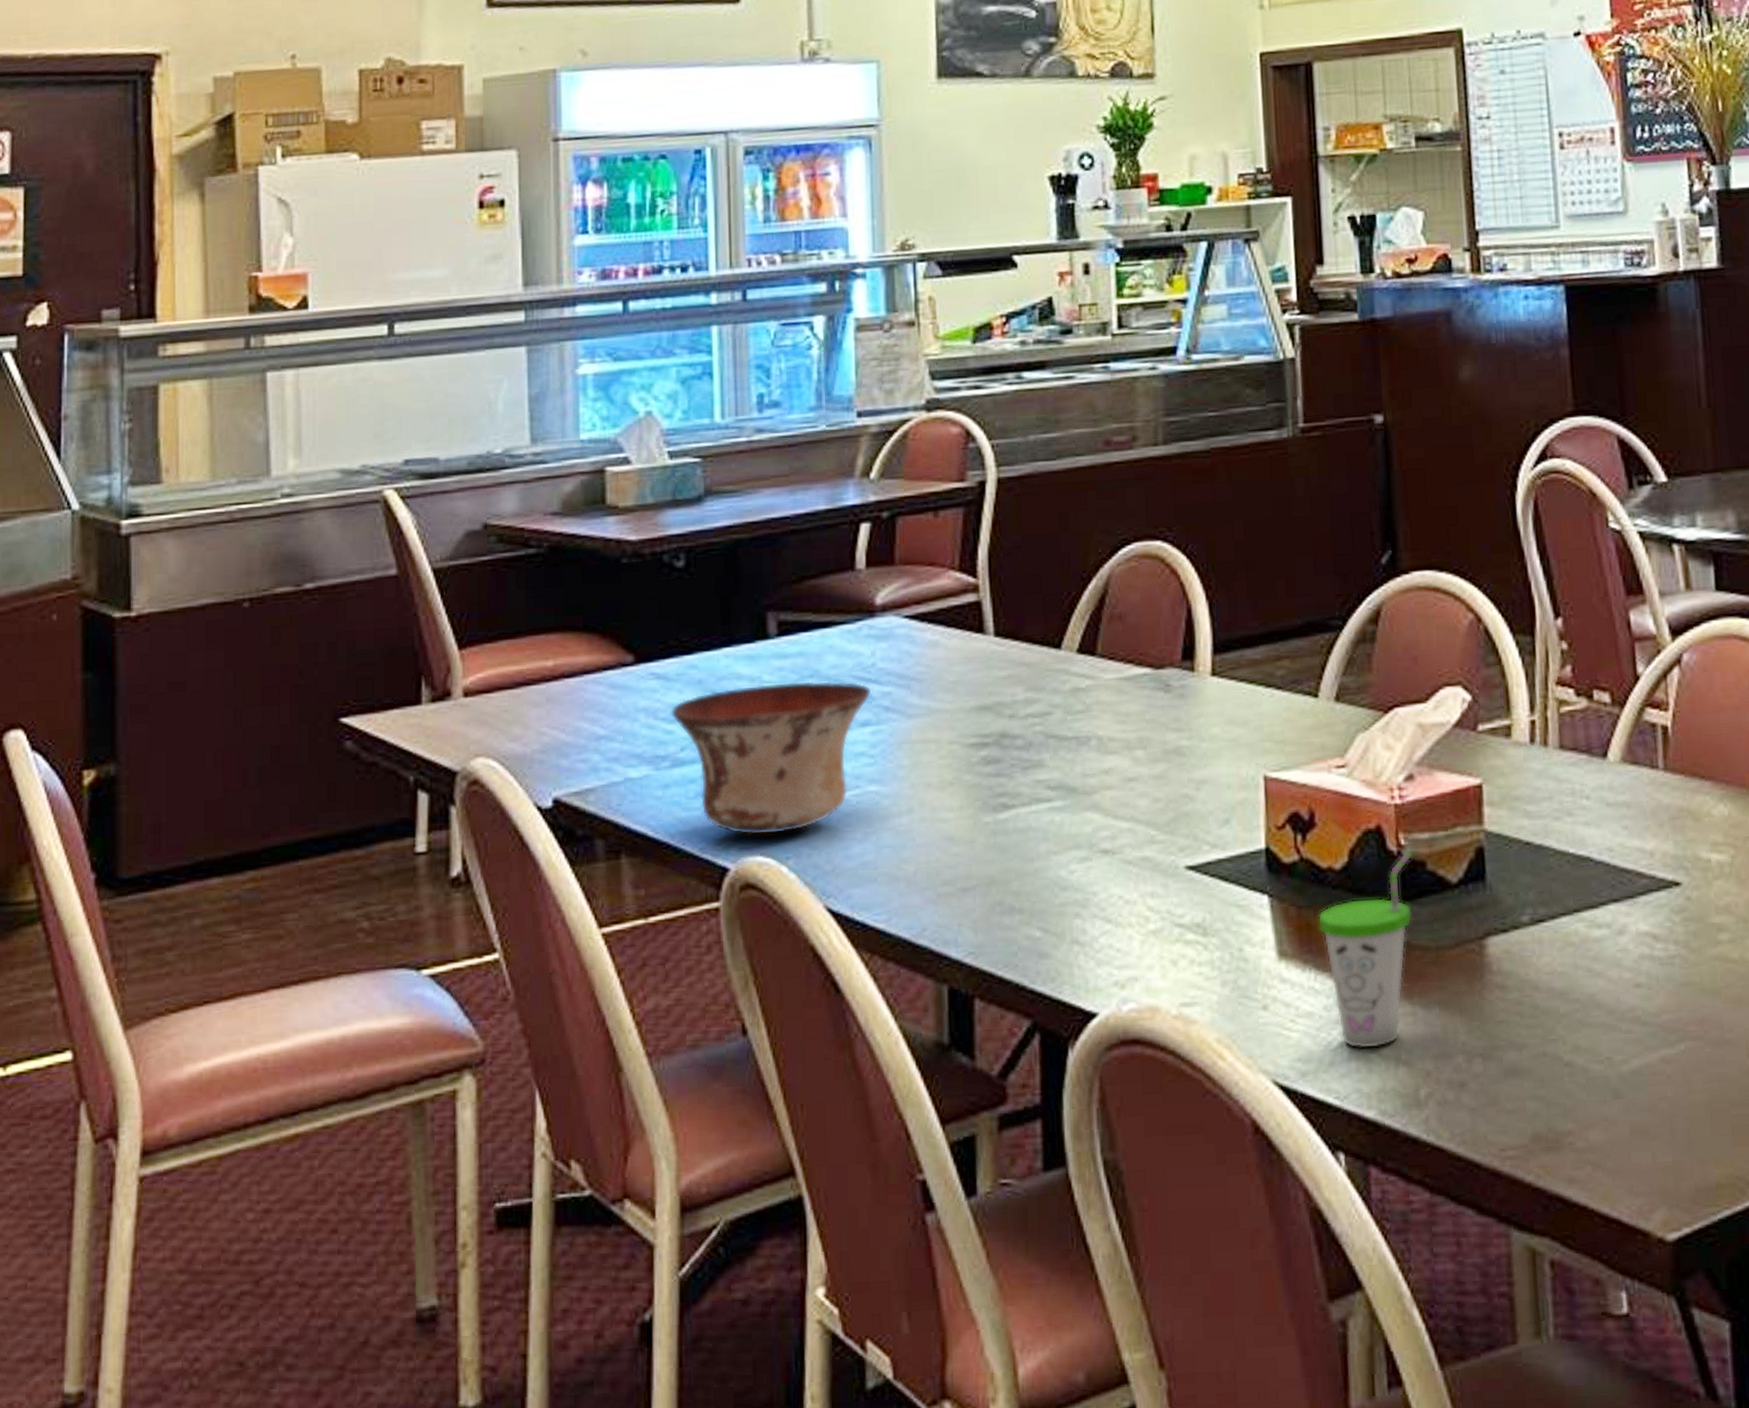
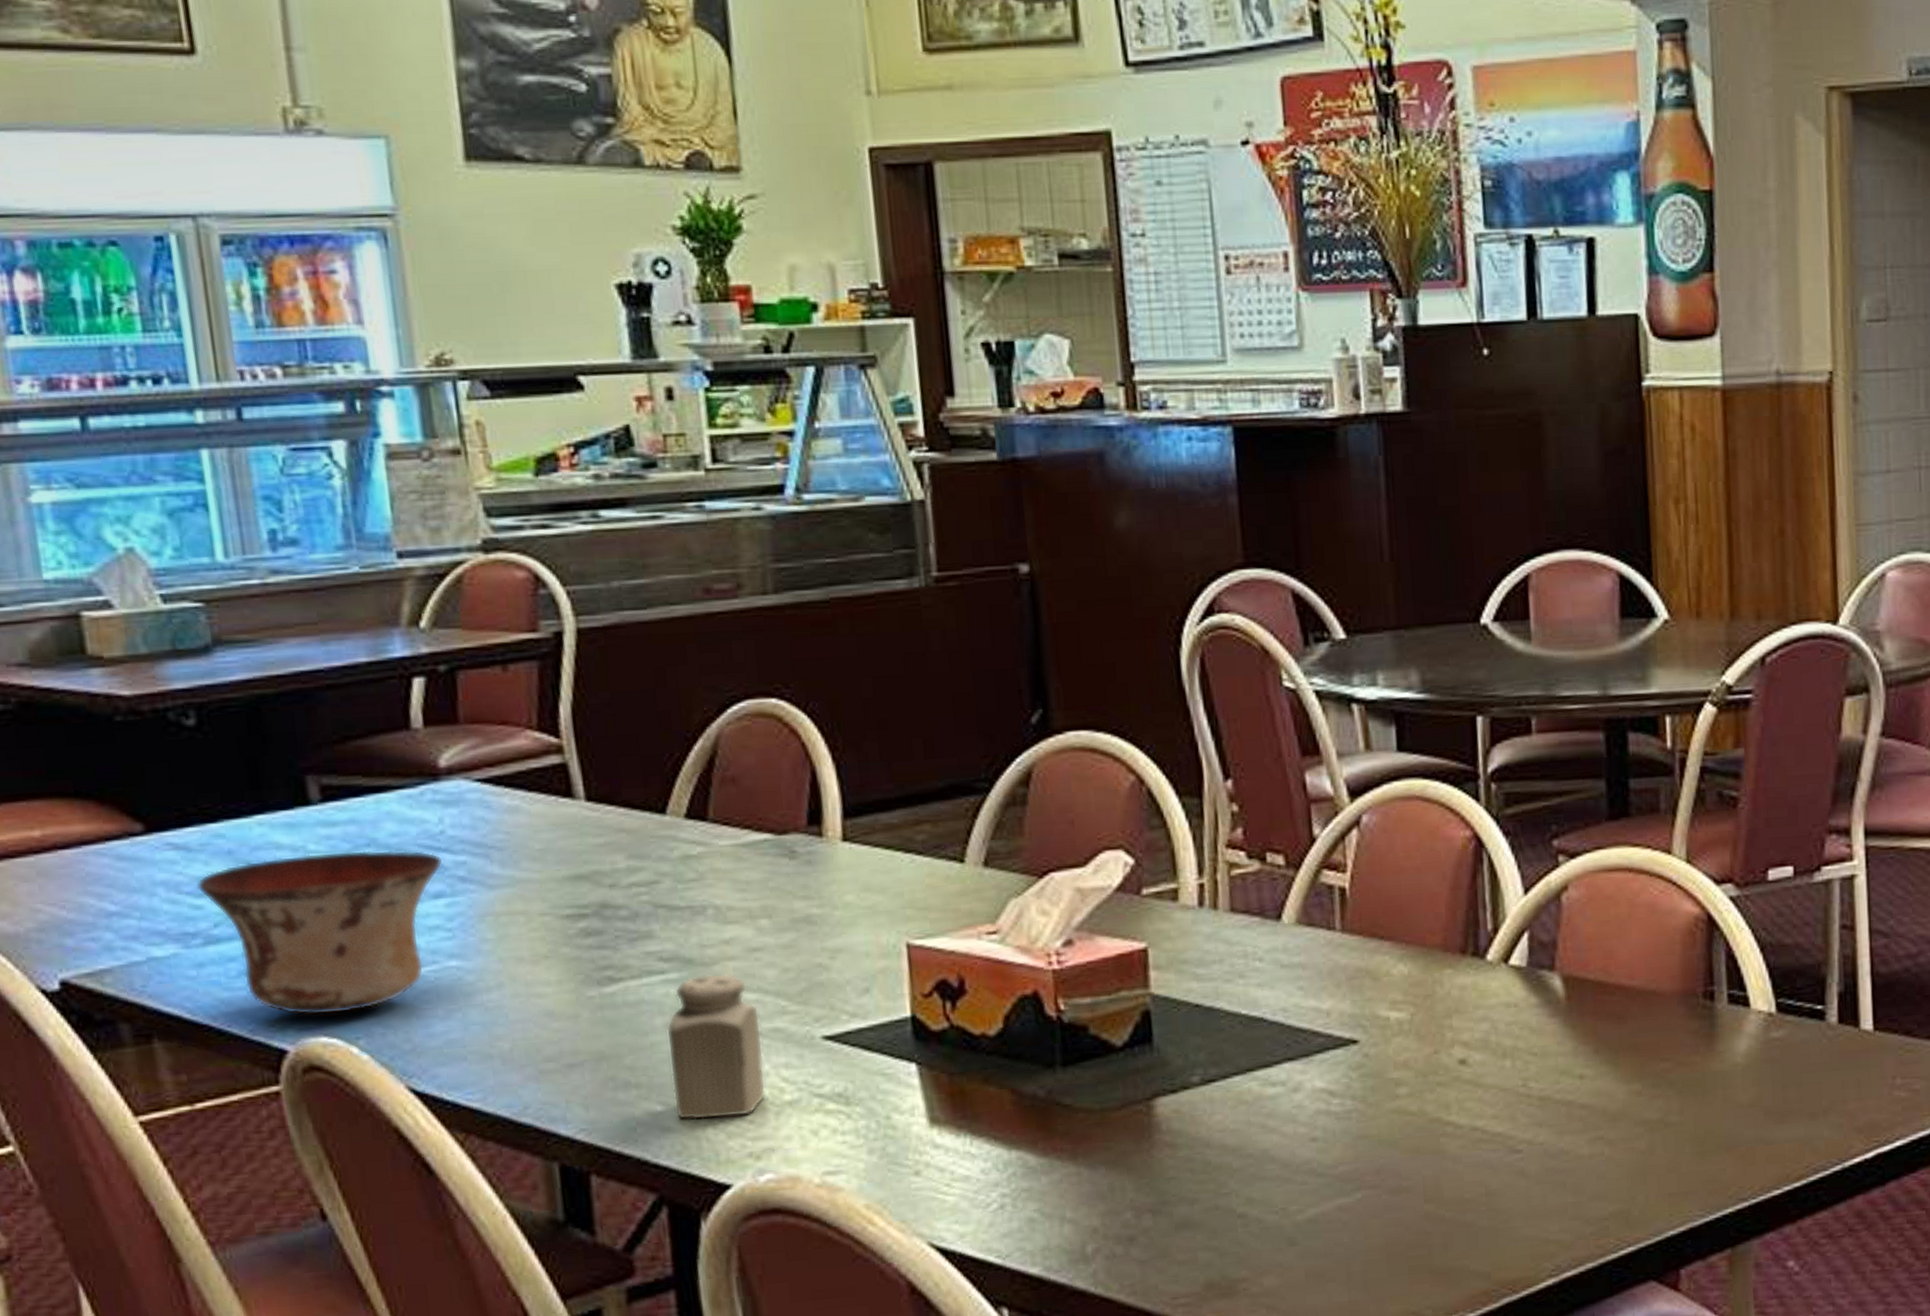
salt shaker: none [1048,802,1133,947] -> present [666,973,766,1120]
cup: present [1317,849,1413,1050] -> none [971,1014,1075,1210]

